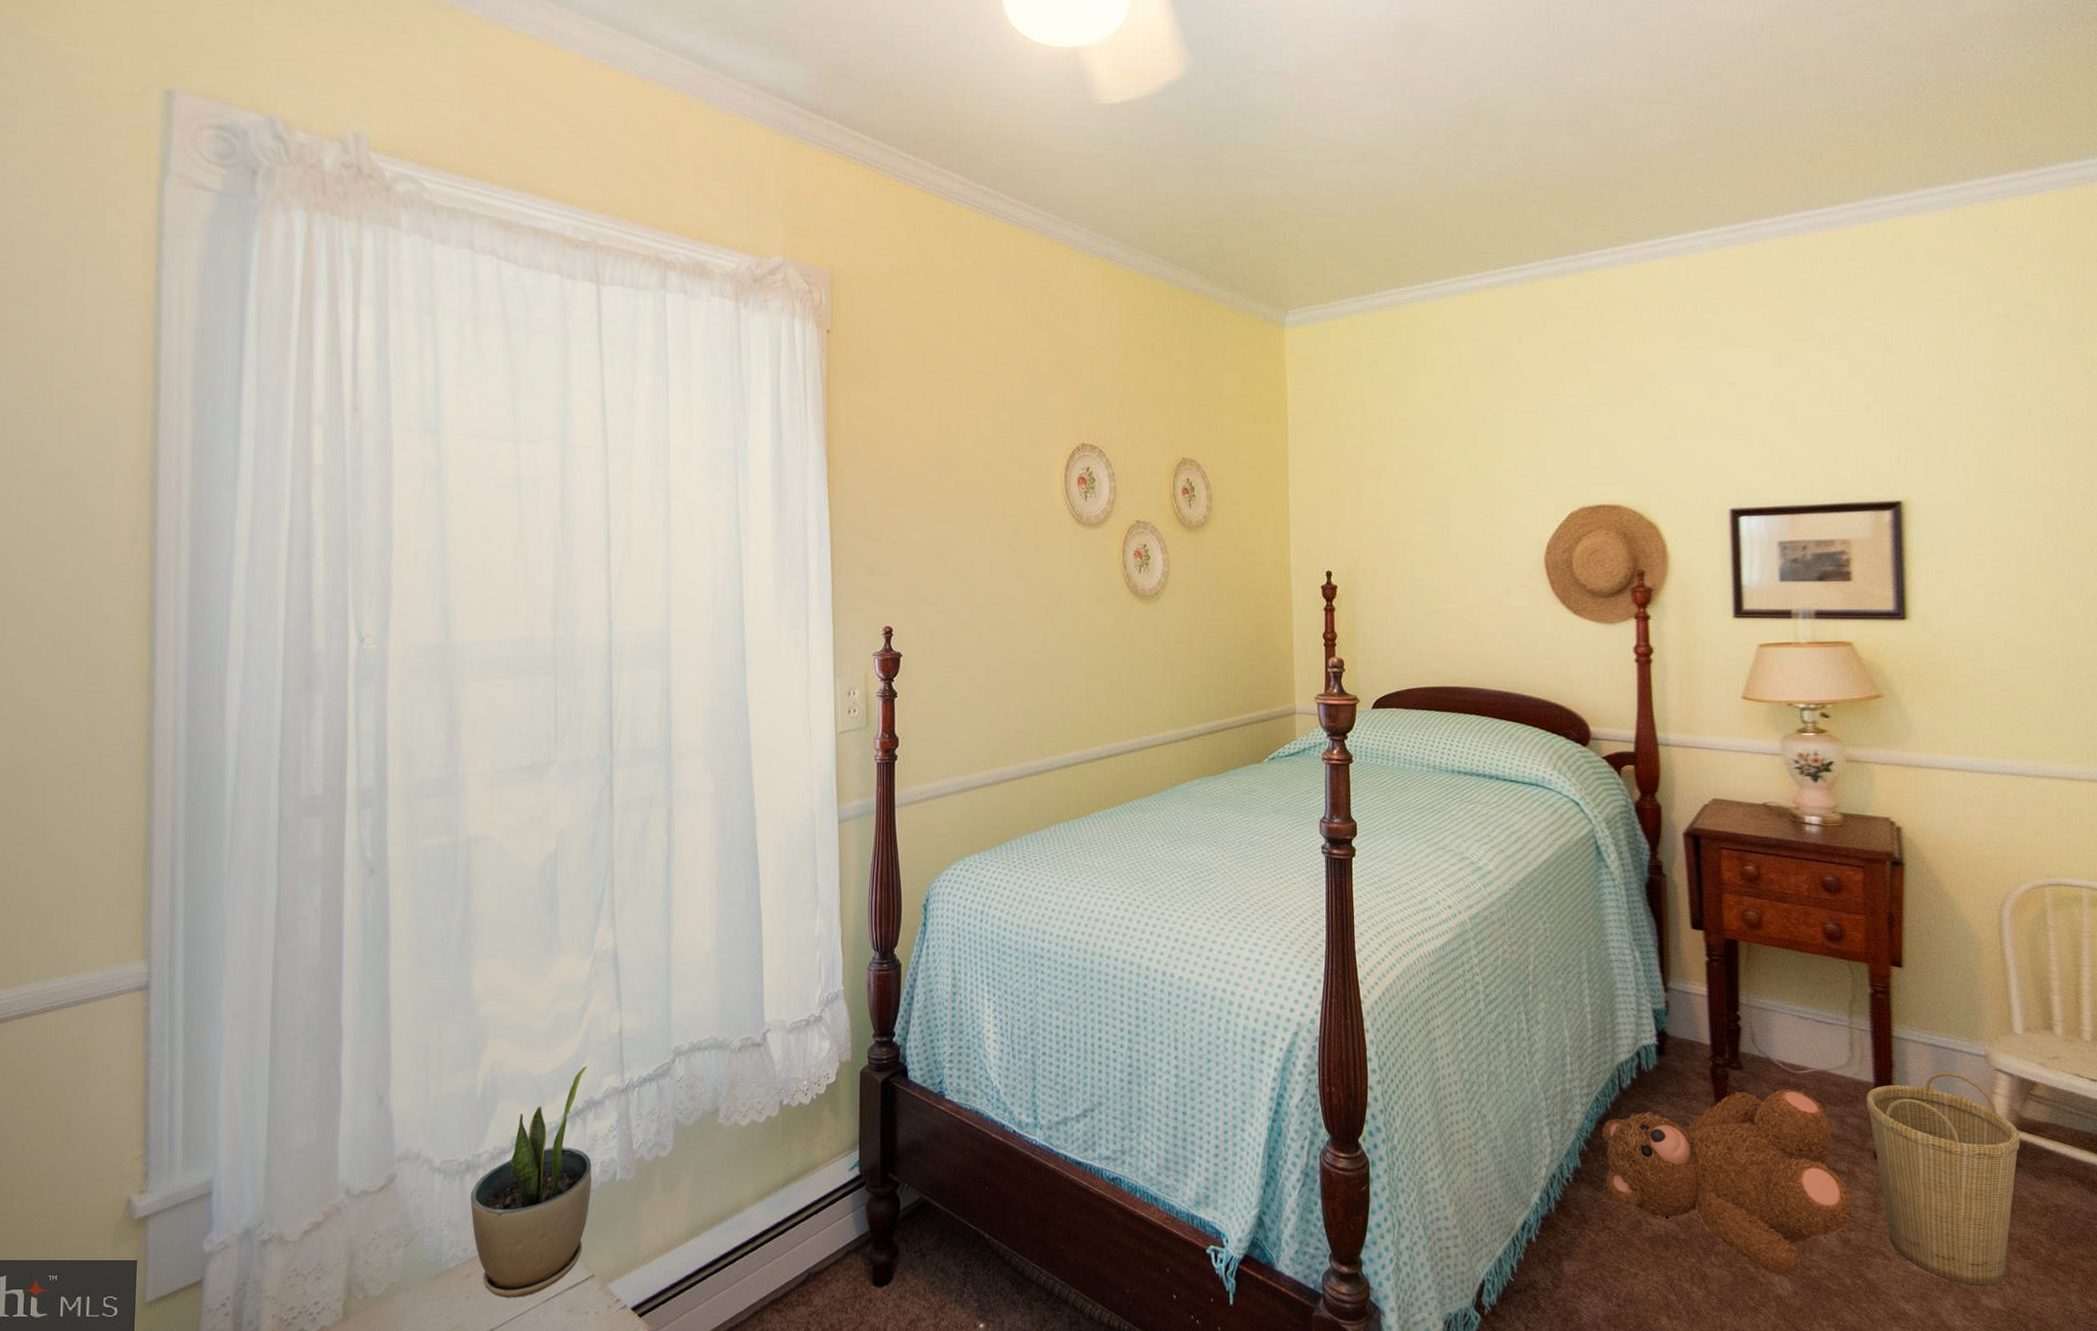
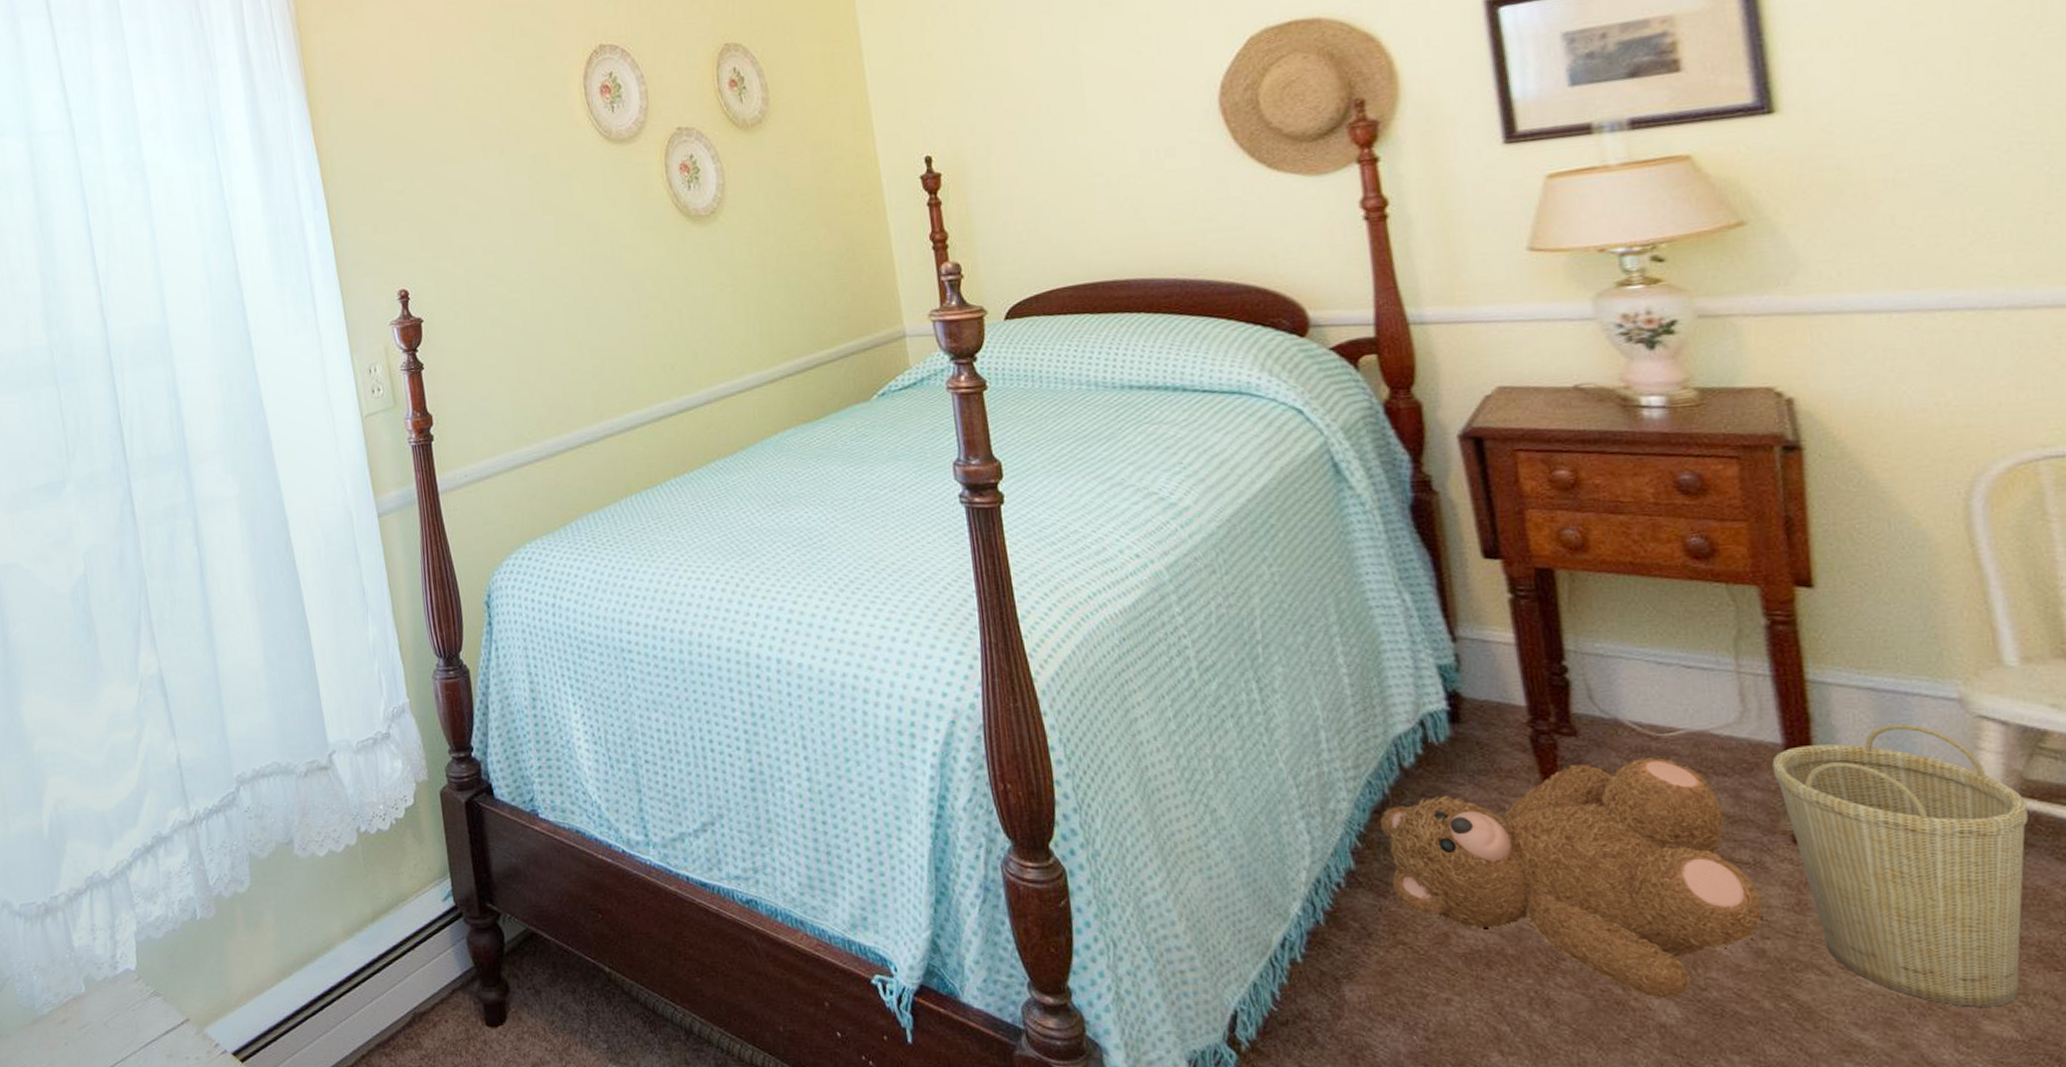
potted plant: present [470,1065,592,1298] -> none [53,799,174,1044]

